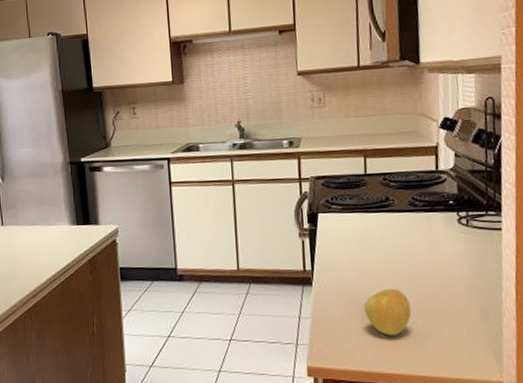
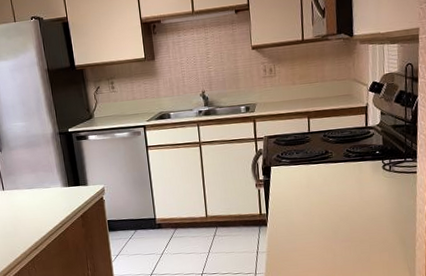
apple: present [364,288,412,336] -> none [308,224,346,262]

